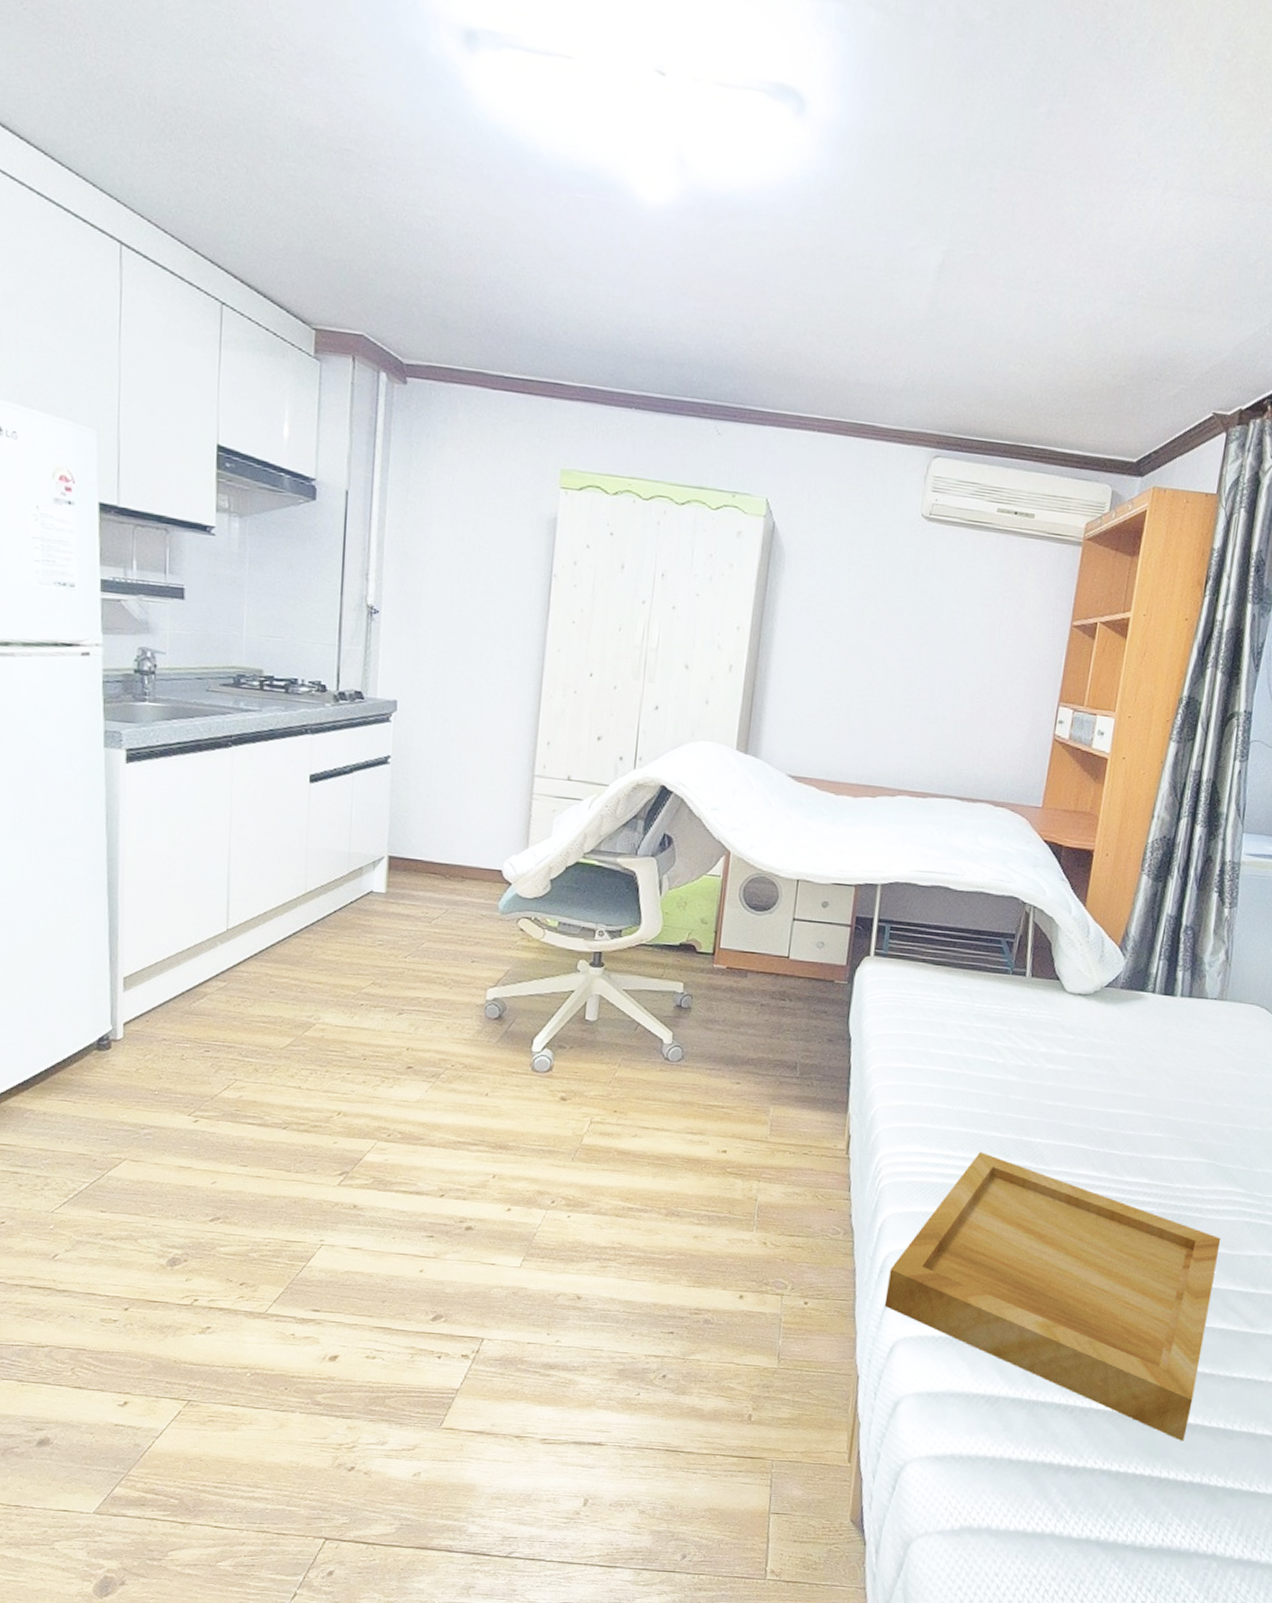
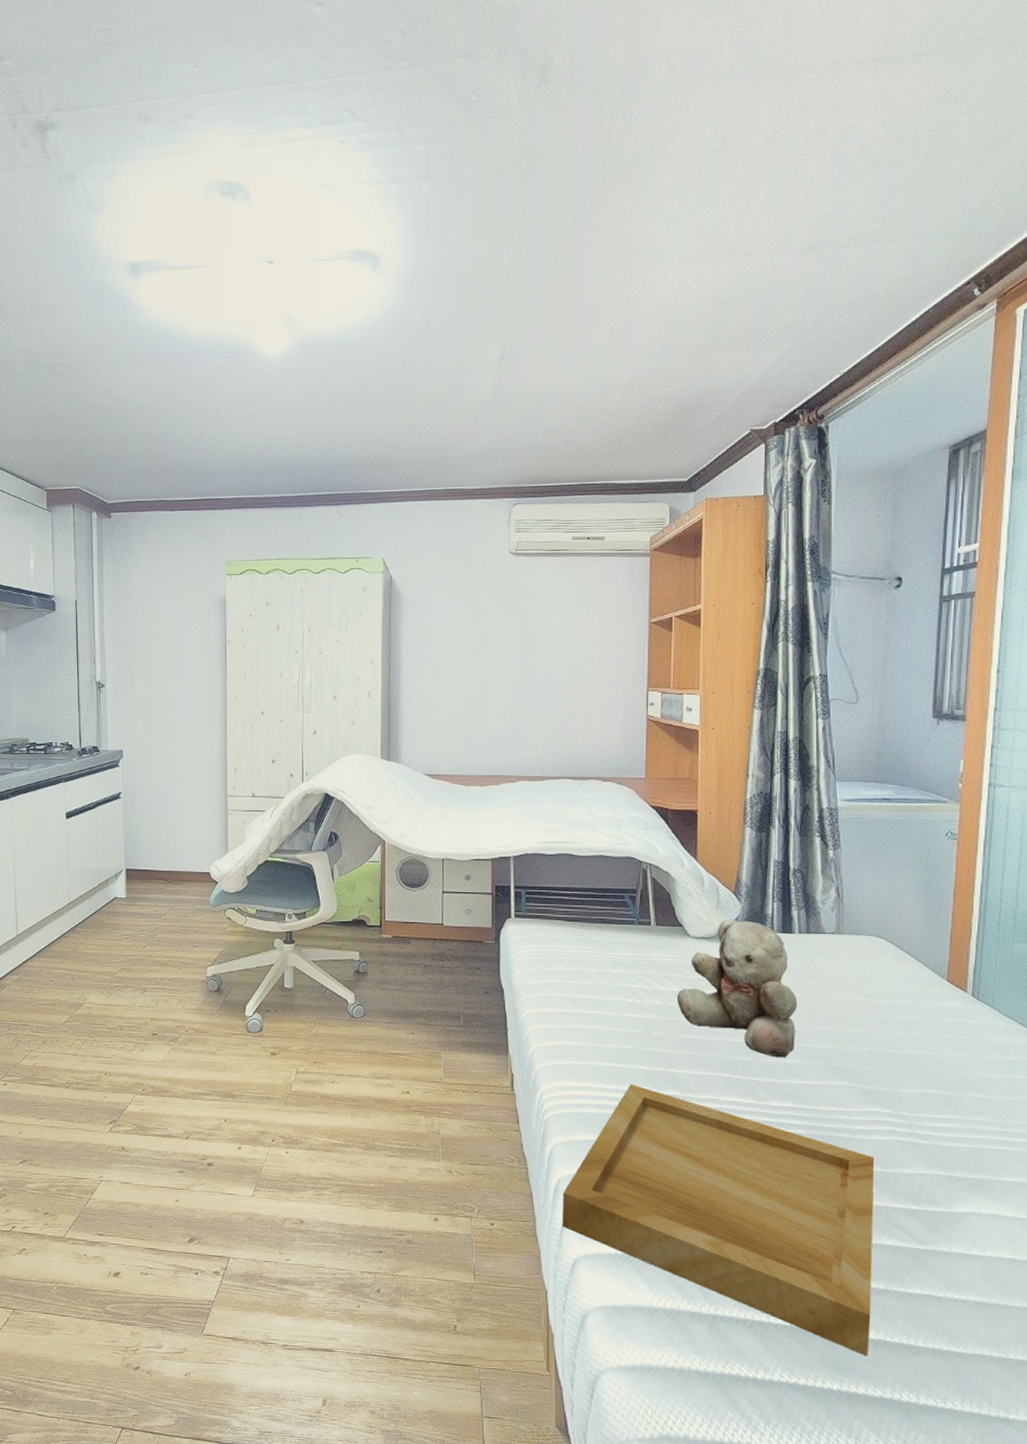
teddy bear: none [1042,975,1169,1131] -> present [676,919,798,1058]

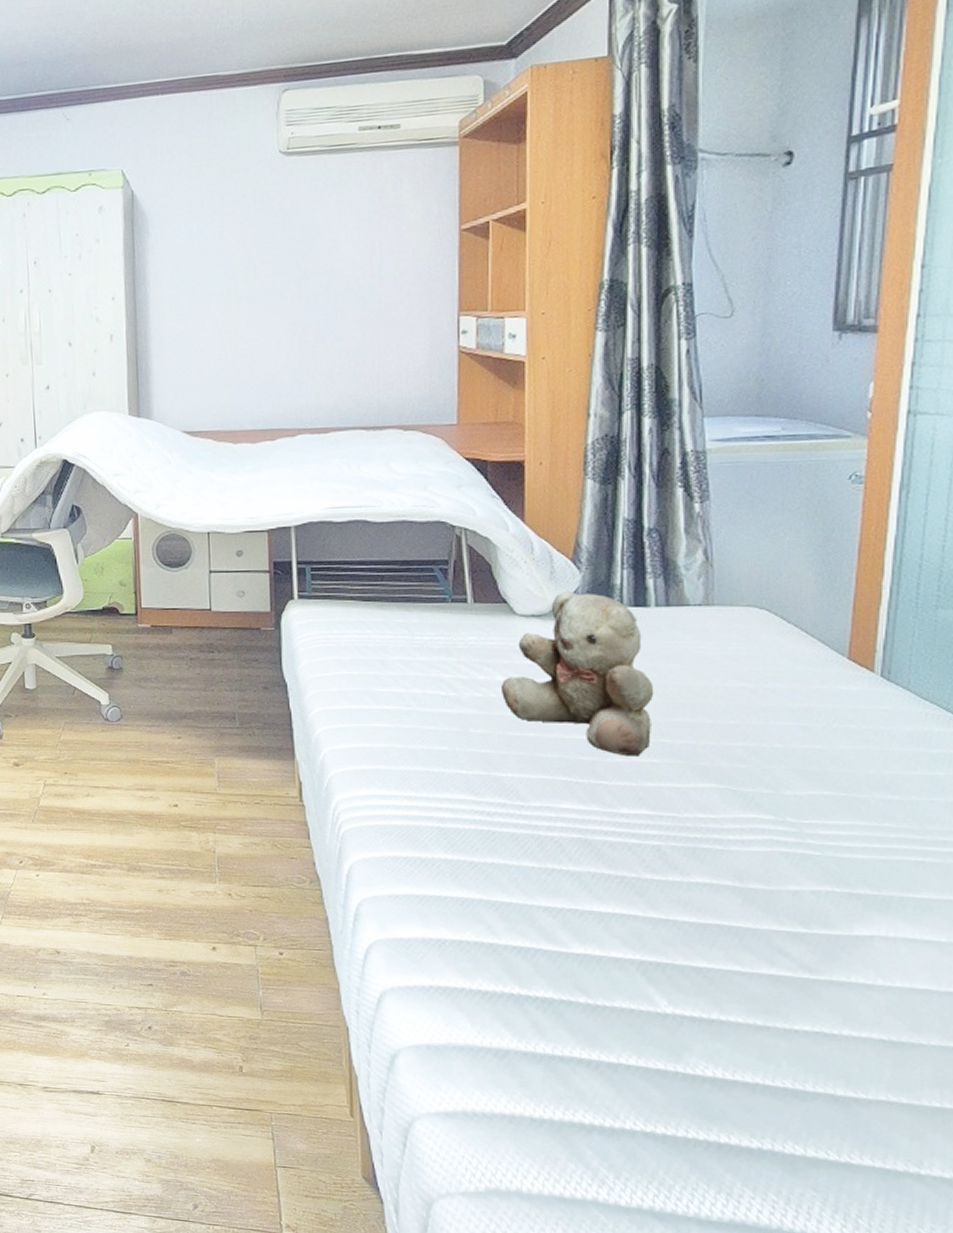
tray: present [562,1084,875,1357] -> none [364,791,753,1102]

